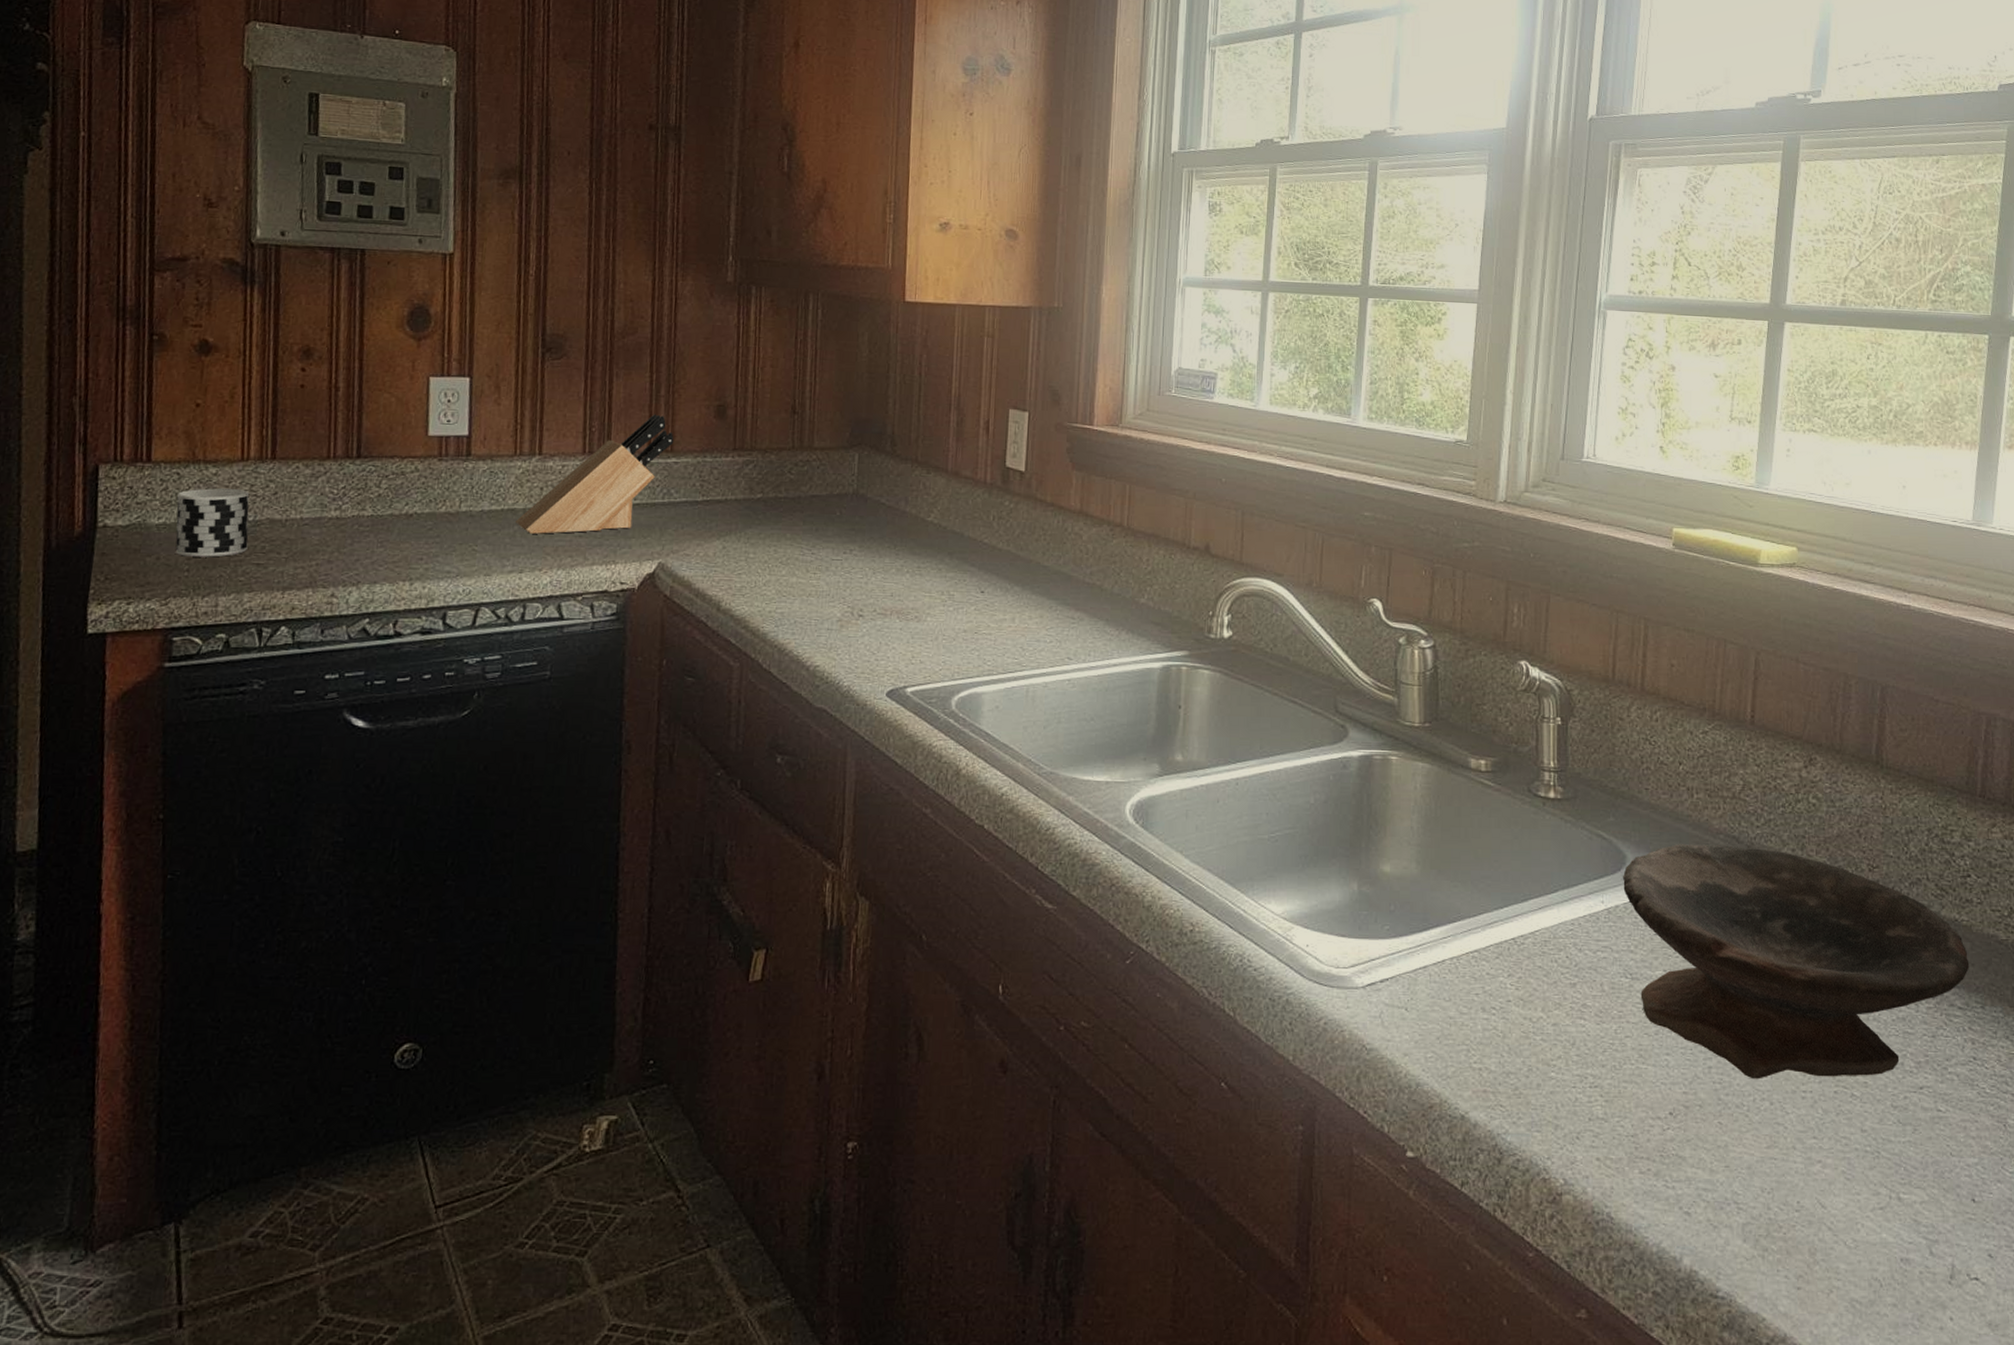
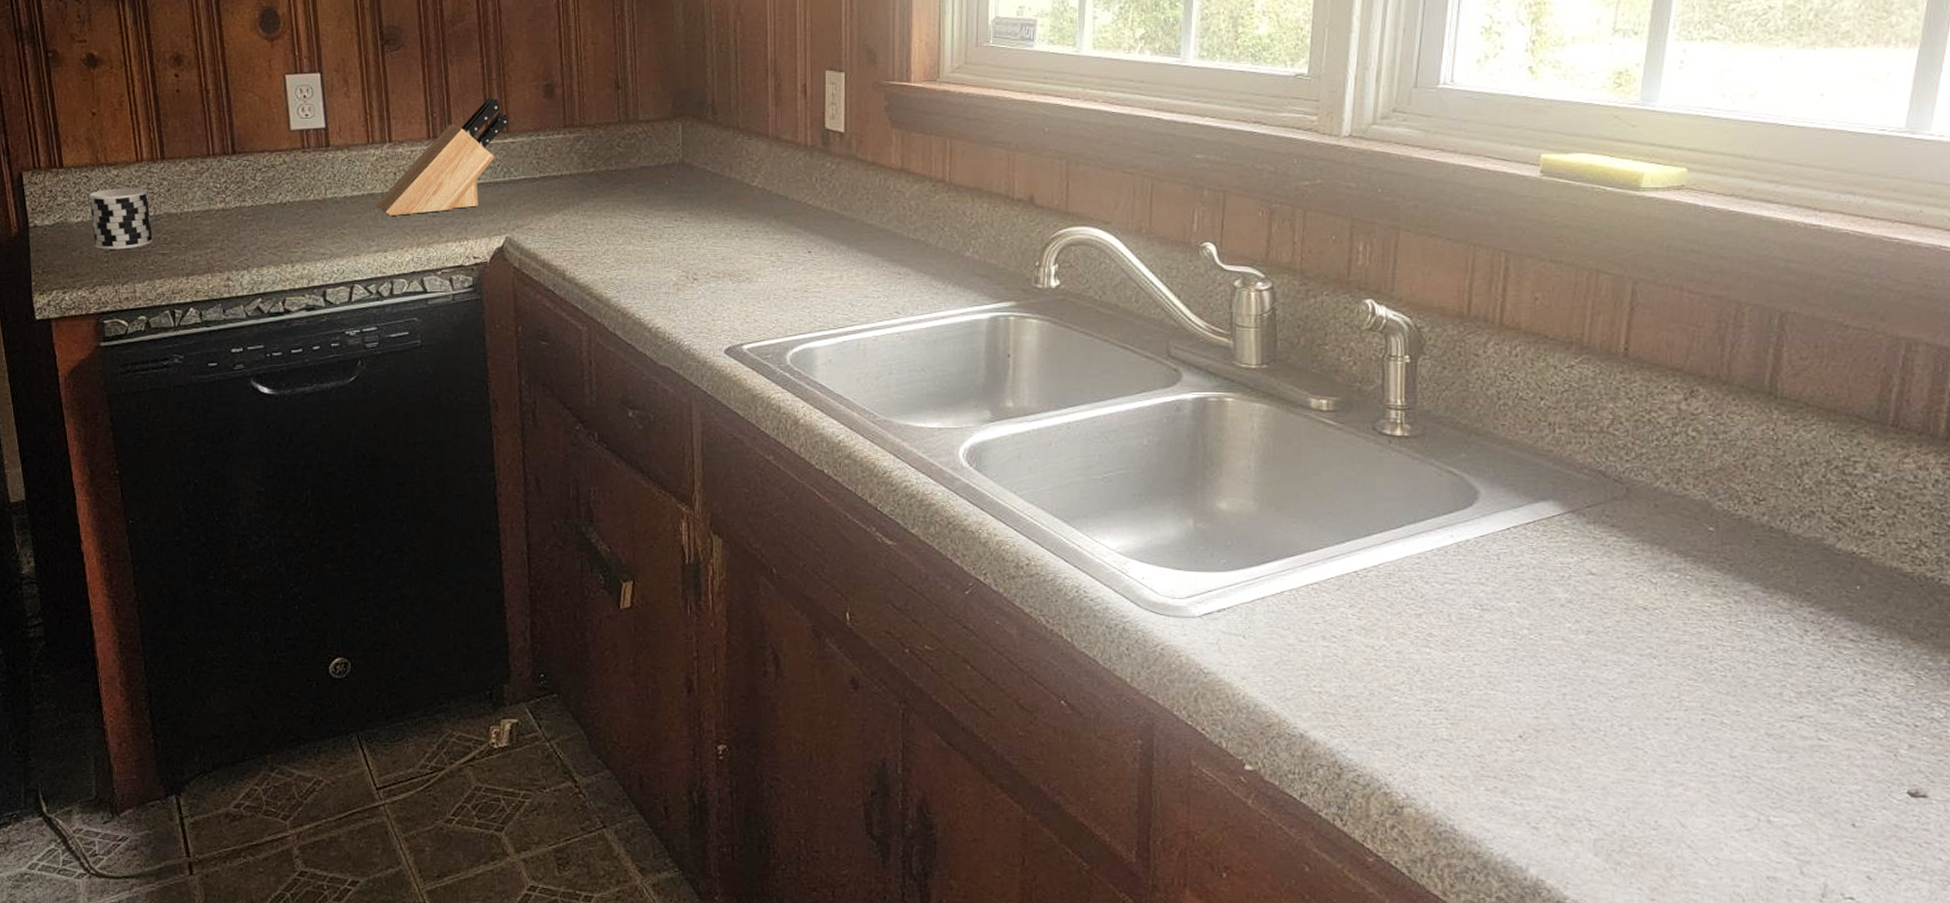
bowl: present [1622,843,1970,1079] -> none [1473,478,1866,706]

